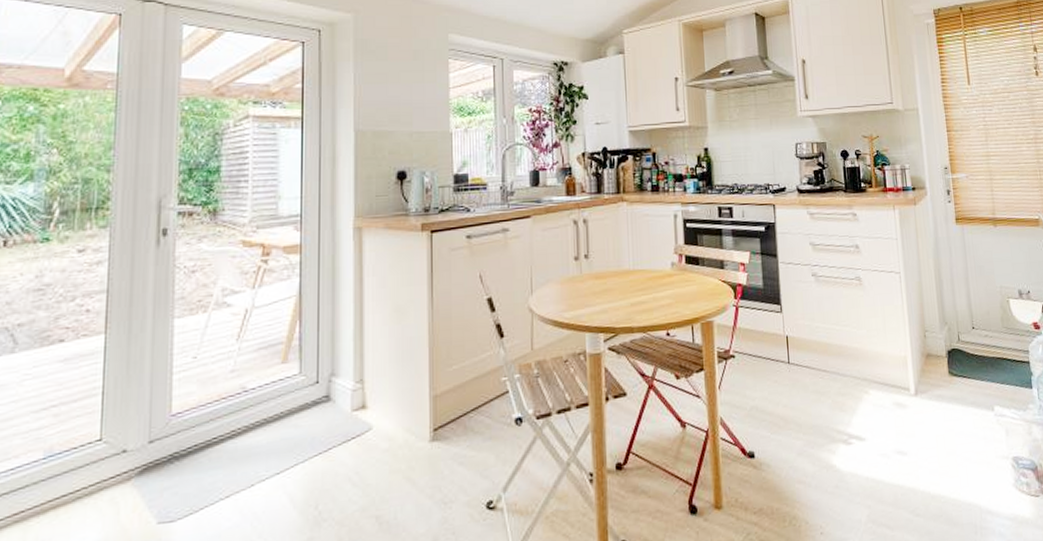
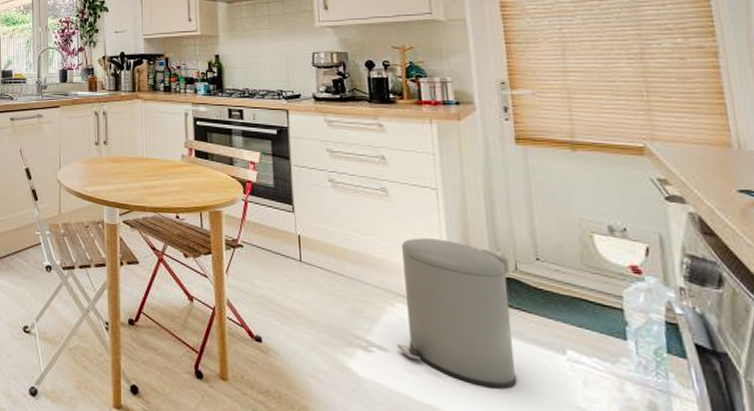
pedal bin: none [871,320,962,456] -> present [396,238,517,389]

